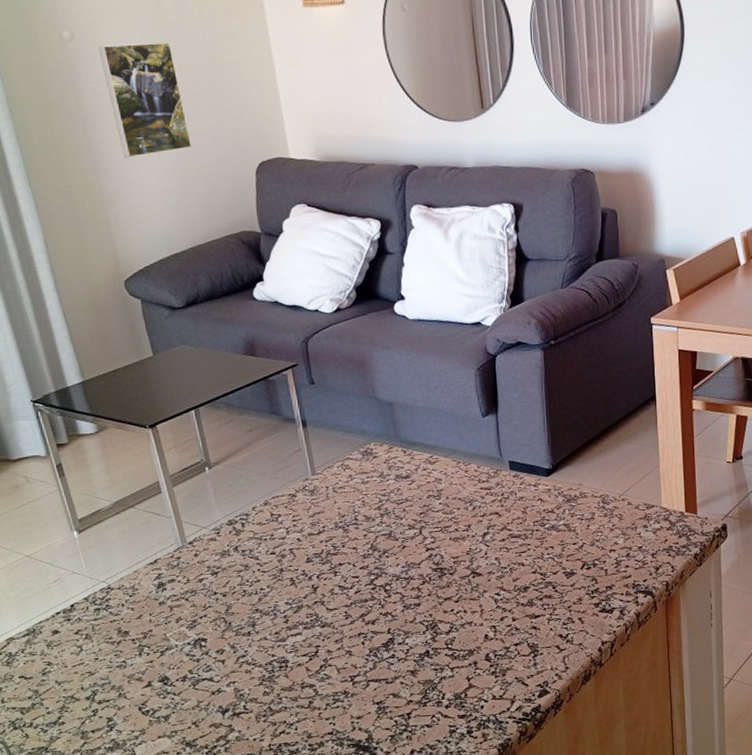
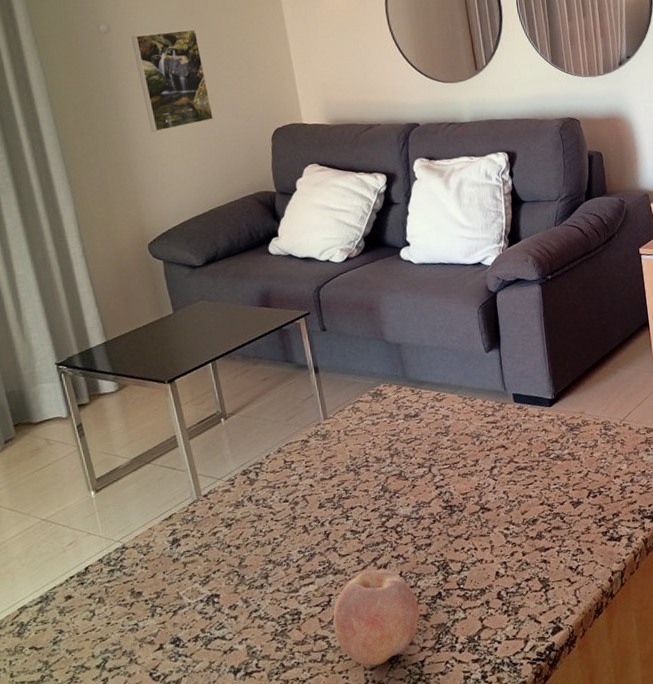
fruit: none [320,625,408,715] -> present [333,569,420,666]

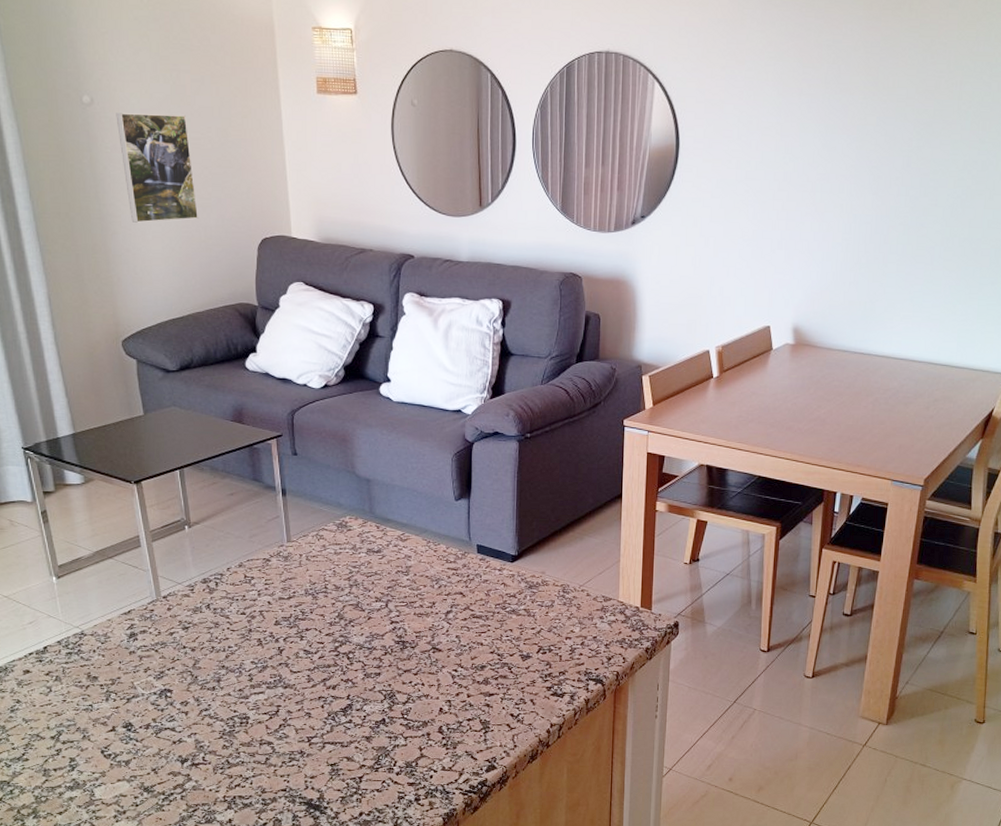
fruit: present [333,569,420,666] -> none [279,689,363,775]

